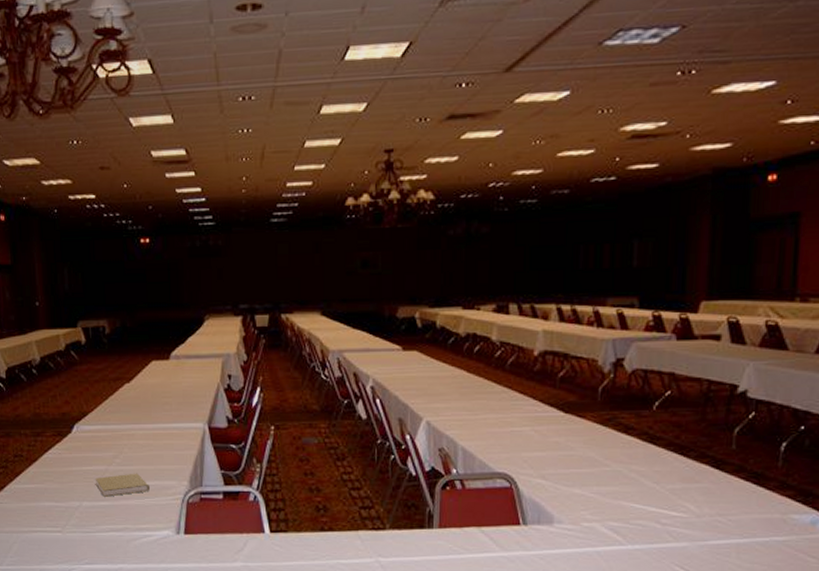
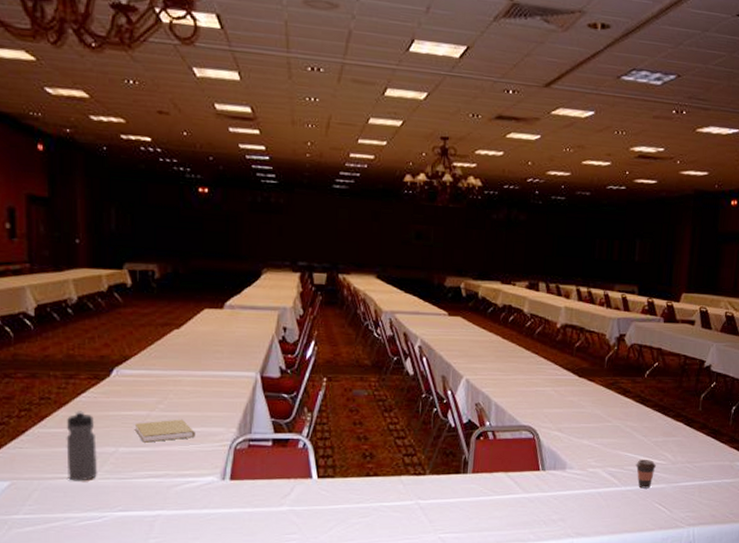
water bottle: none [37,467,65,535] -> present [66,411,98,481]
coffee cup: none [645,512,674,548] -> present [635,460,656,489]

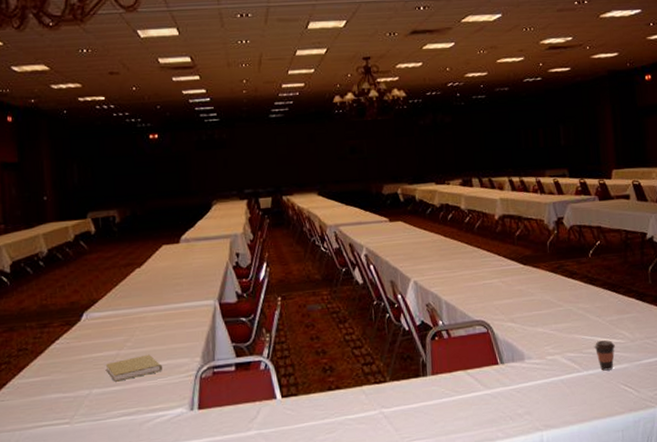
water bottle: present [66,411,98,481] -> none [43,357,74,428]

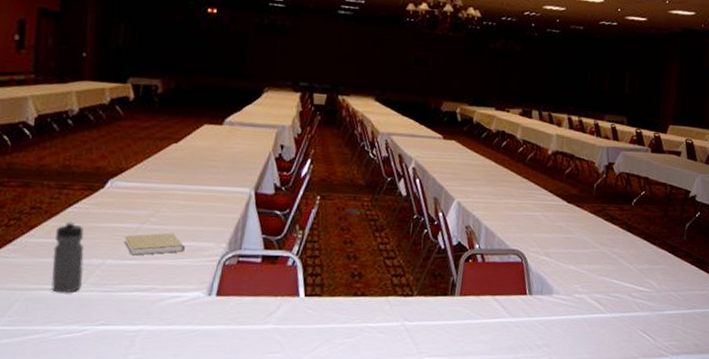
water bottle: none [43,357,74,428] -> present [51,221,85,293]
coffee cup: present [594,340,615,371] -> none [621,287,641,316]

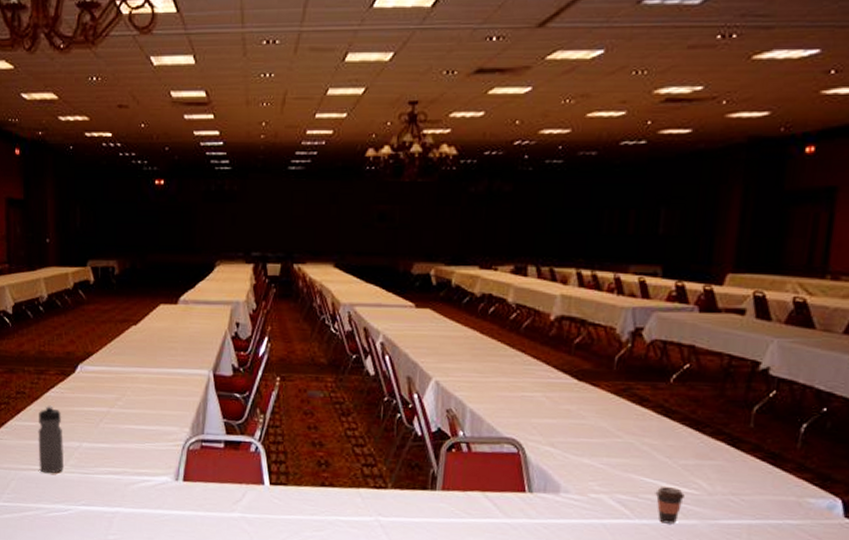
book: present [124,232,185,256] -> none [96,416,151,439]
coffee cup: none [621,287,641,316] -> present [655,487,685,524]

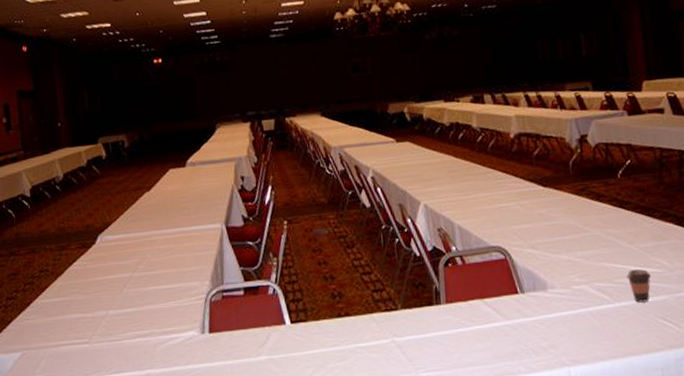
water bottle: present [38,405,65,474] -> none [63,279,92,347]

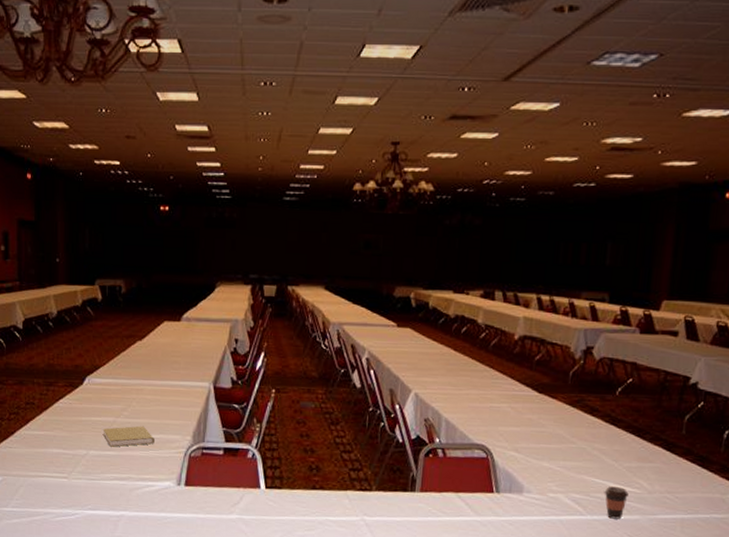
book: none [120,277,173,304] -> present [102,425,154,447]

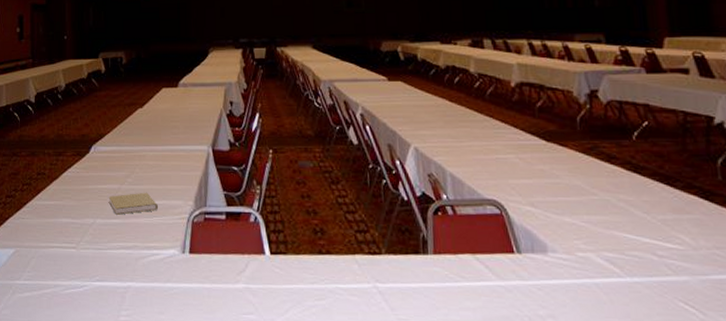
coffee cup: present [604,487,629,519] -> none [640,243,670,281]

